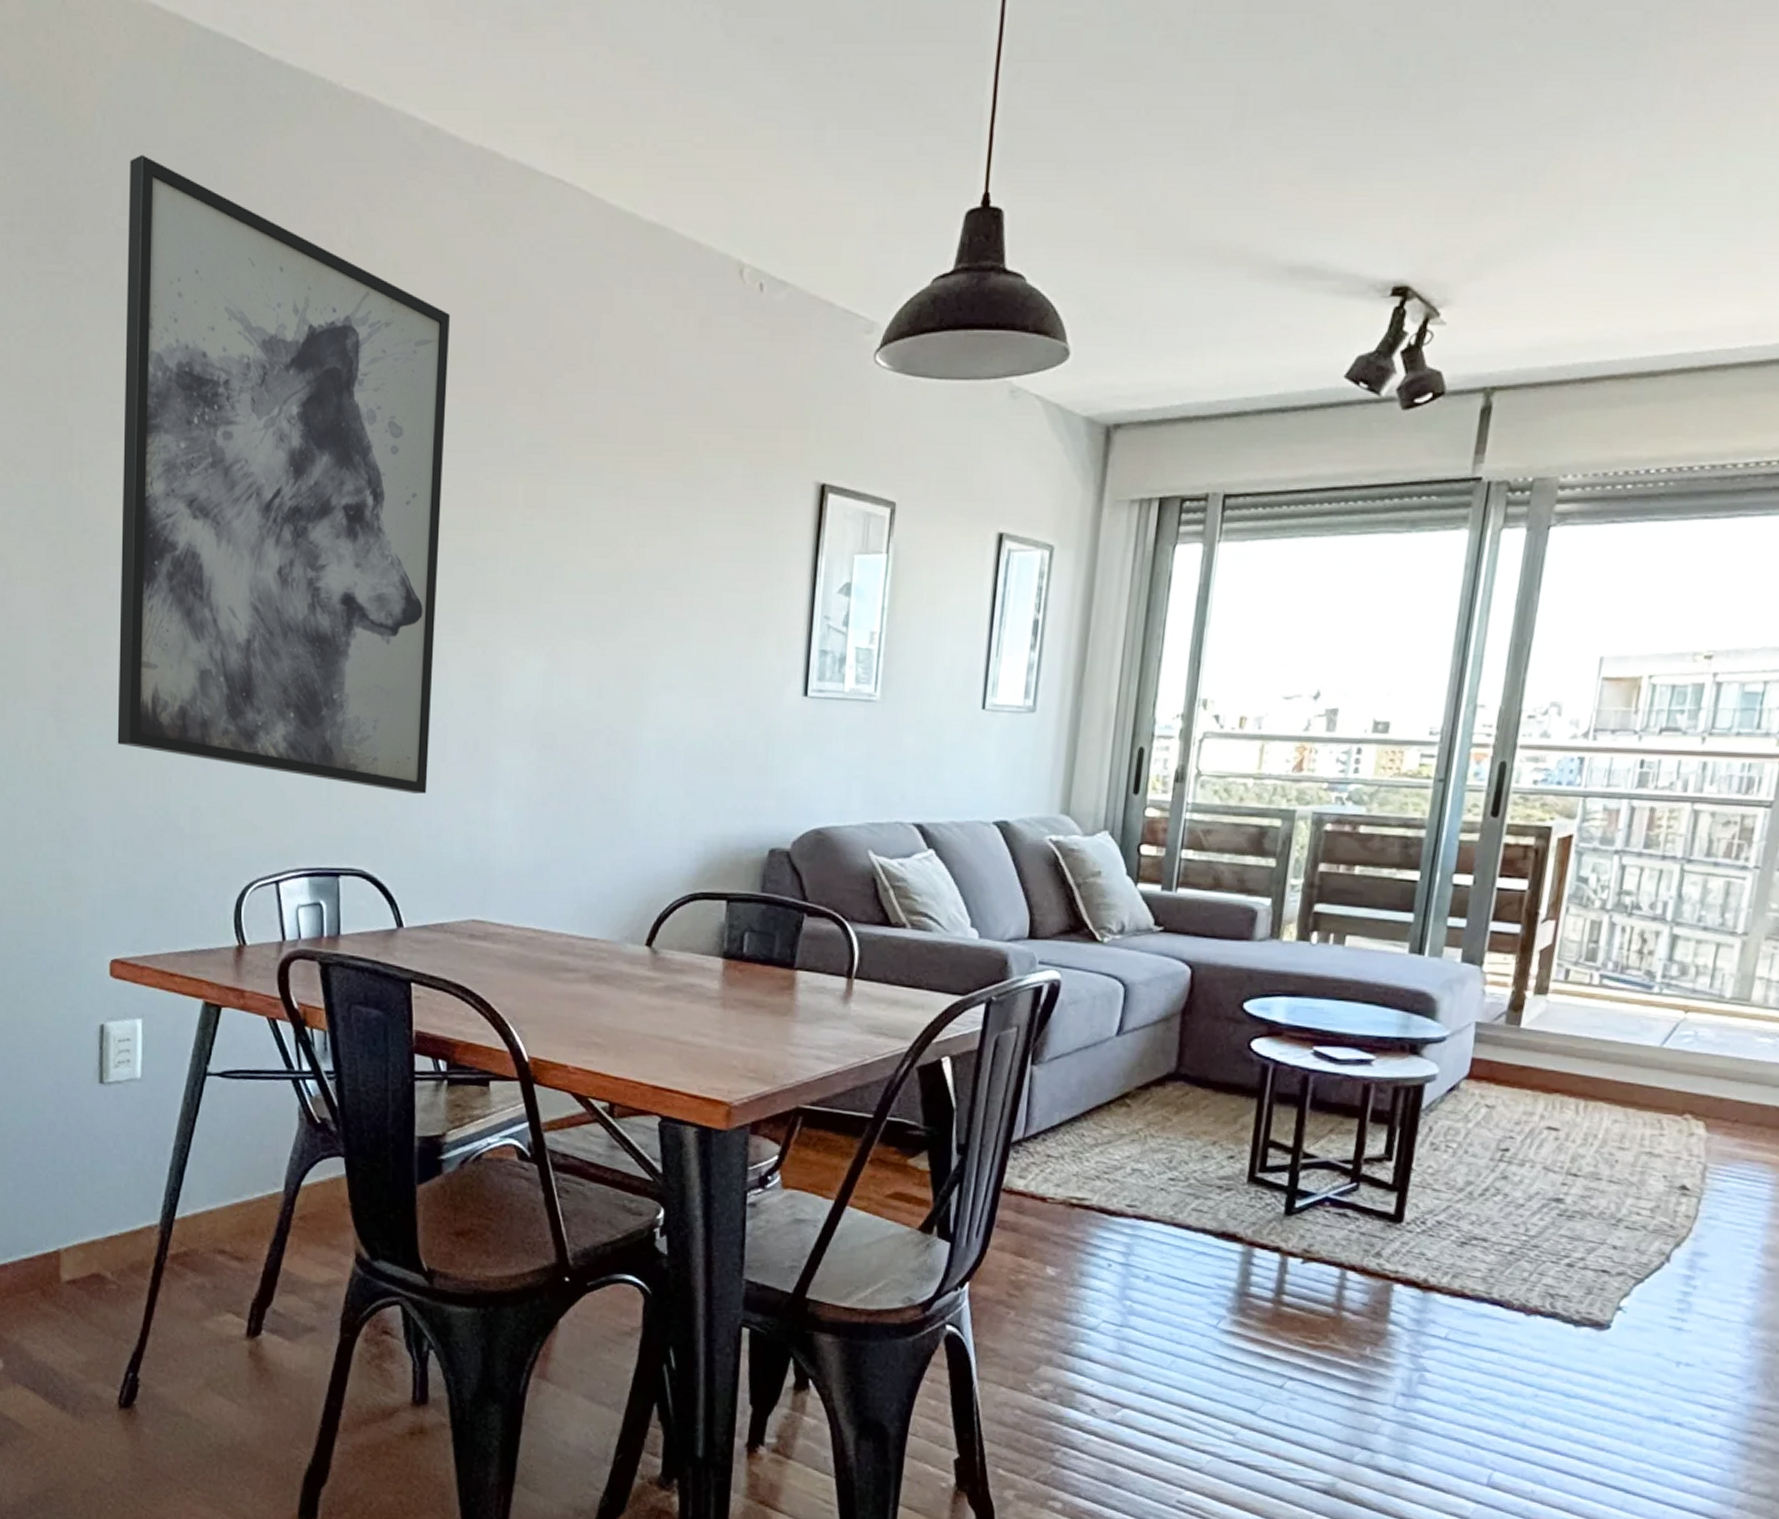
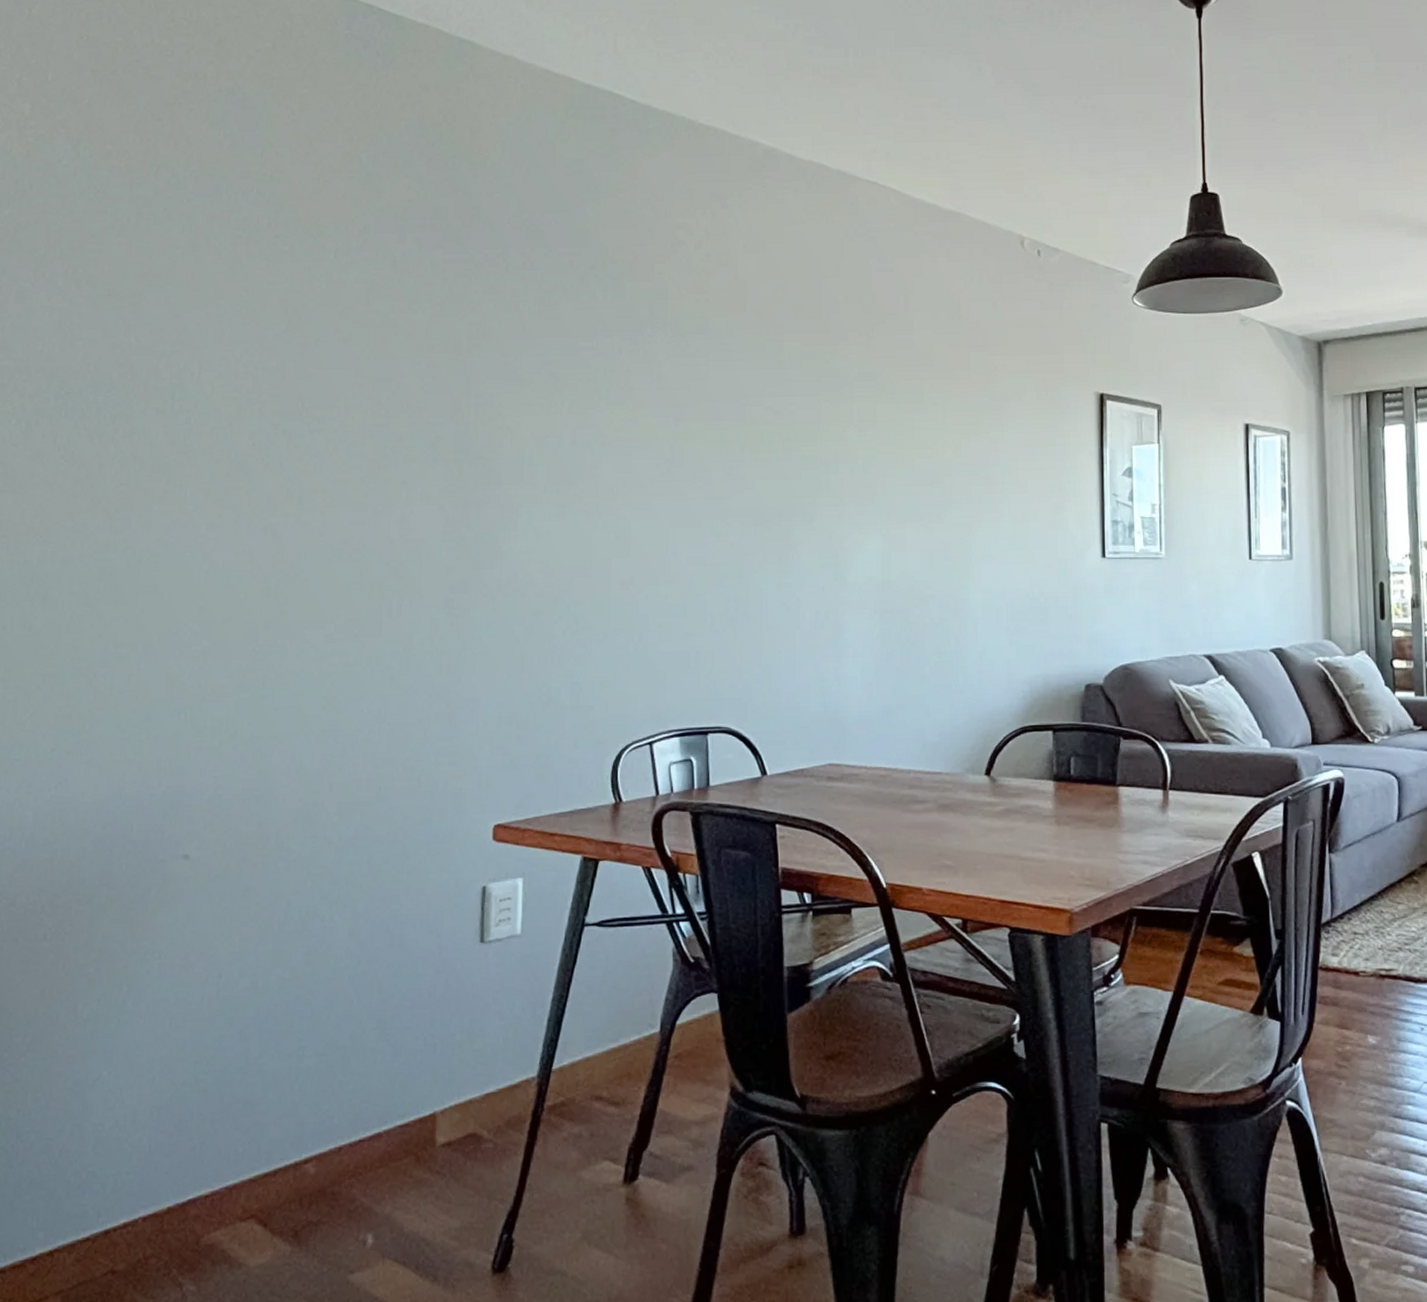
wall art: present [117,155,450,795] -> none [504,173,790,659]

